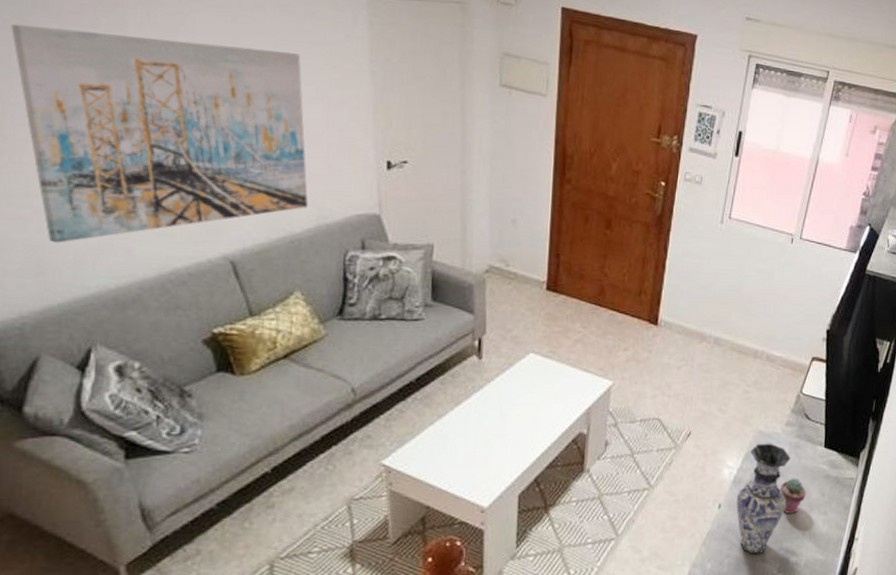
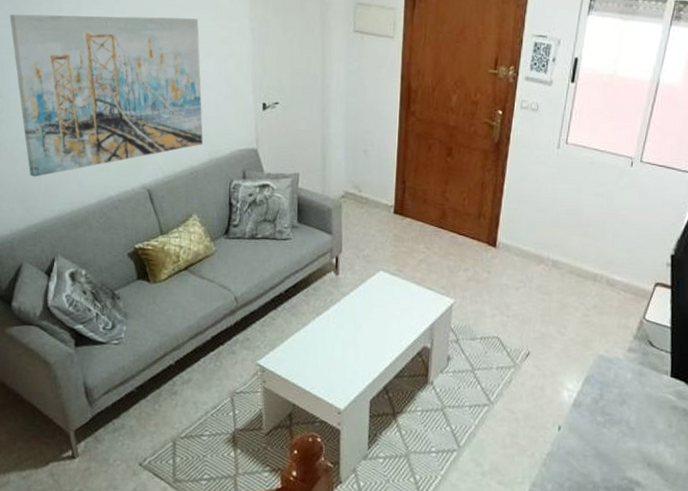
vase: present [736,443,791,555] -> none [577,368,634,481]
potted succulent: present [780,478,806,514] -> none [622,406,651,443]

